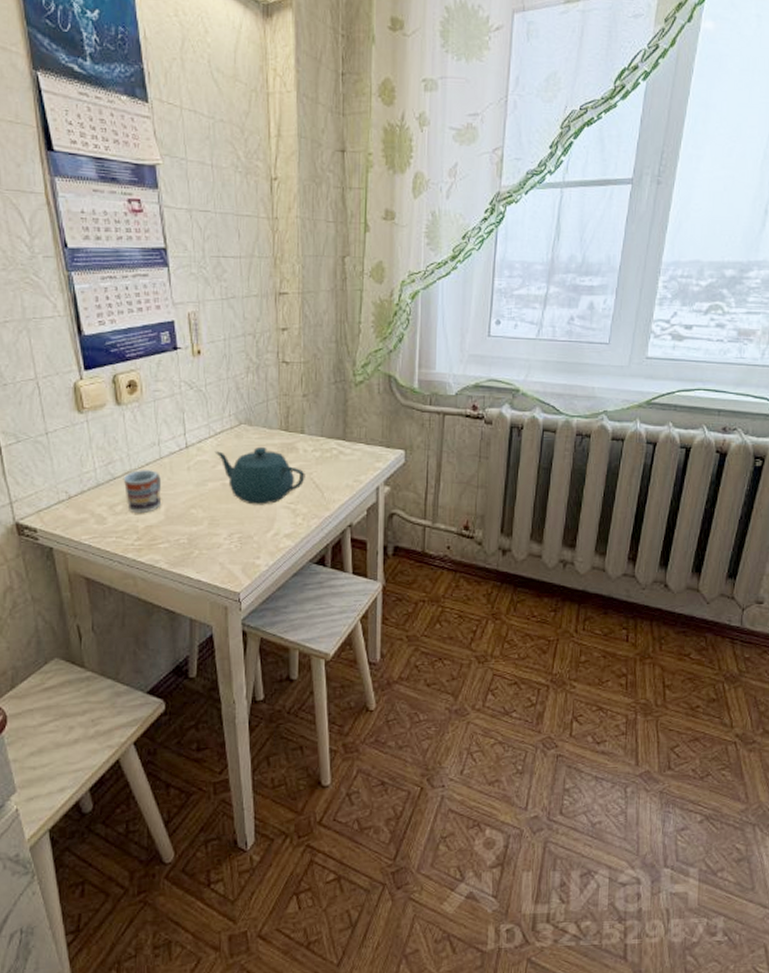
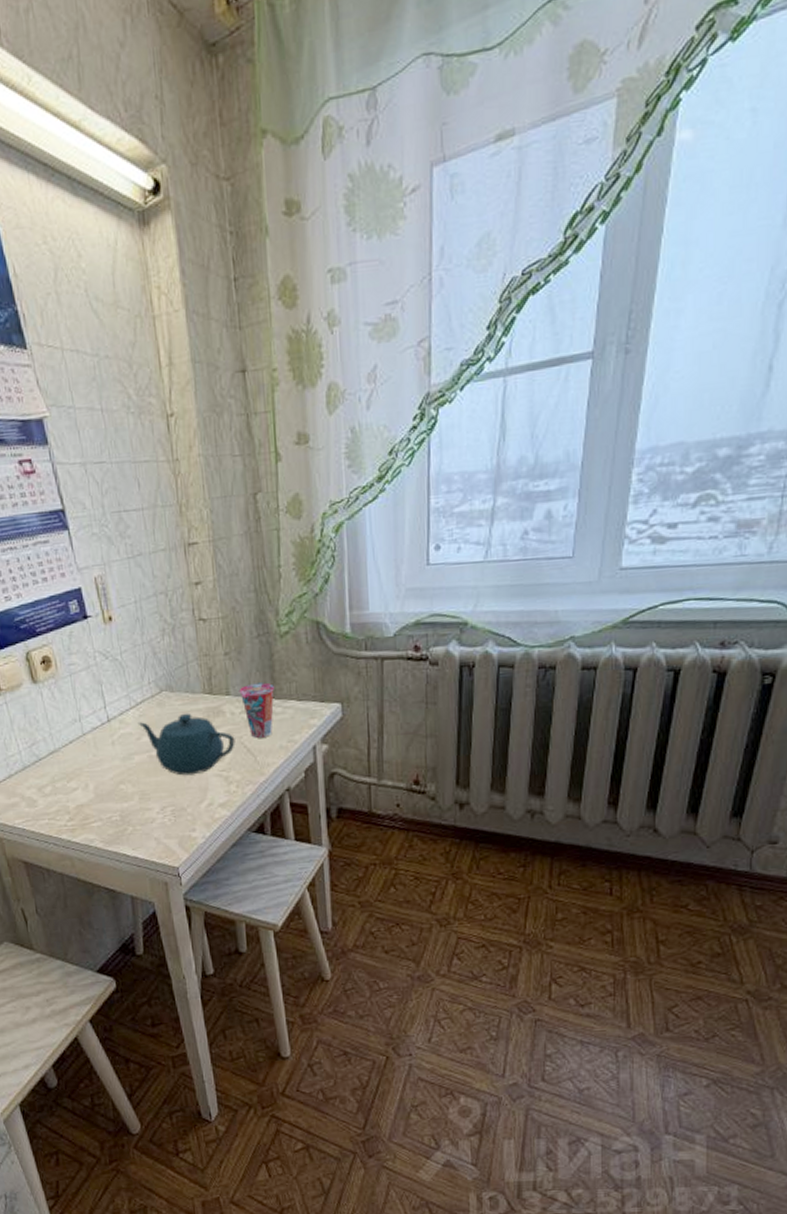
cup: present [123,470,162,513] -> none [48,748,90,793]
cup: none [313,425,345,475] -> present [239,682,274,738]

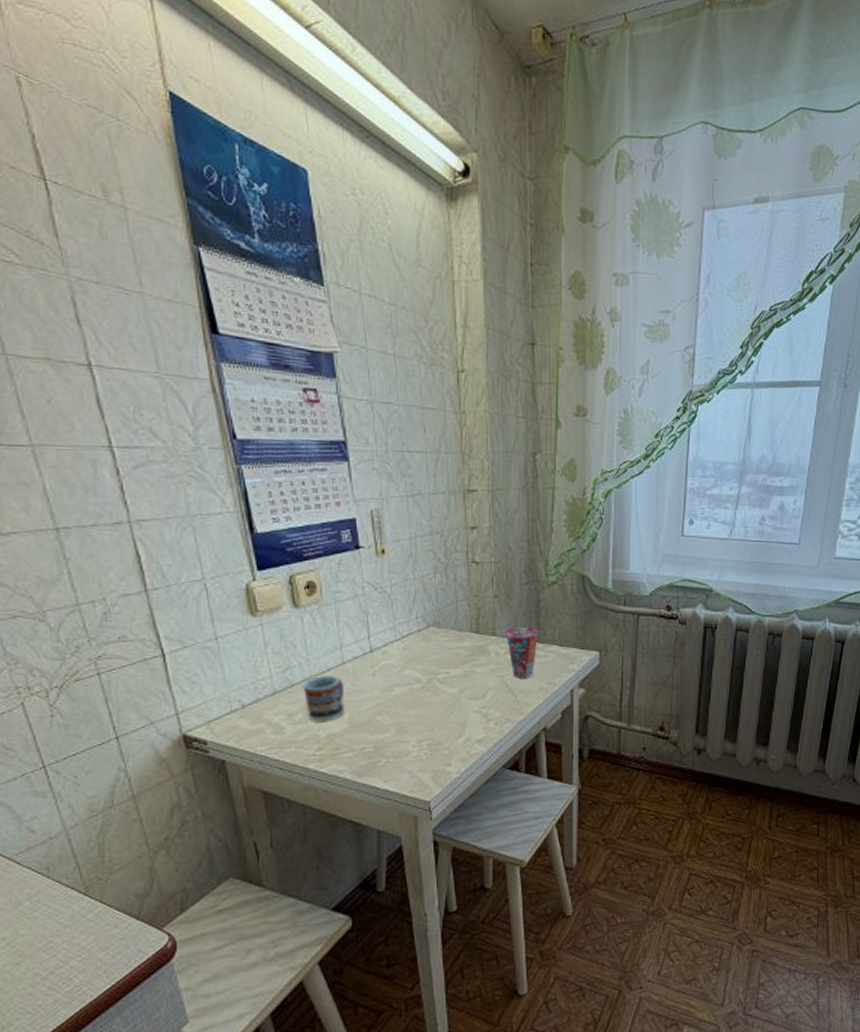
cup: none [48,748,90,793] -> present [302,676,345,721]
teapot: present [137,713,235,776] -> none [401,649,497,711]

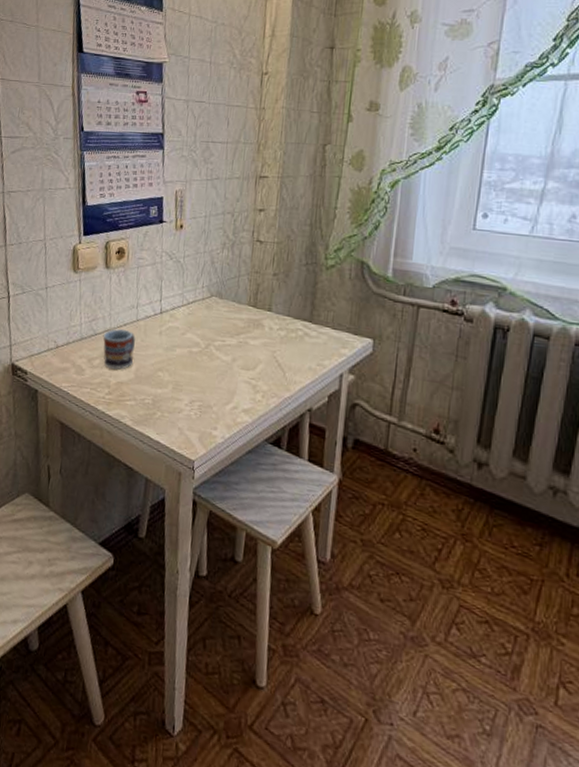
cup: present [505,626,538,678] -> none [280,305,313,357]

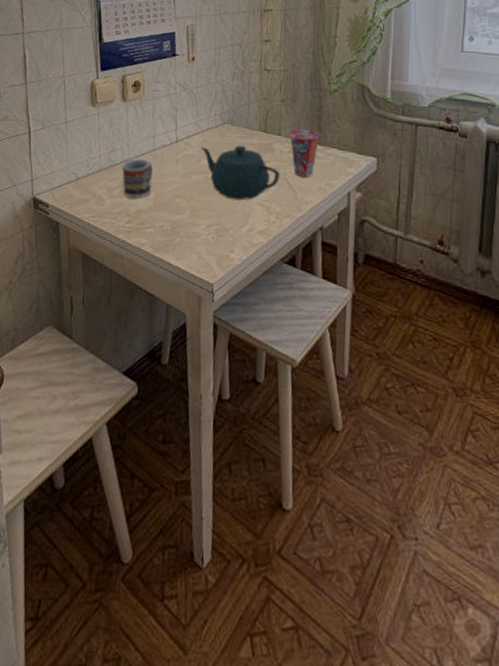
teapot: none [185,319,269,377] -> present [200,145,280,201]
cup: none [280,305,313,357] -> present [289,128,320,177]

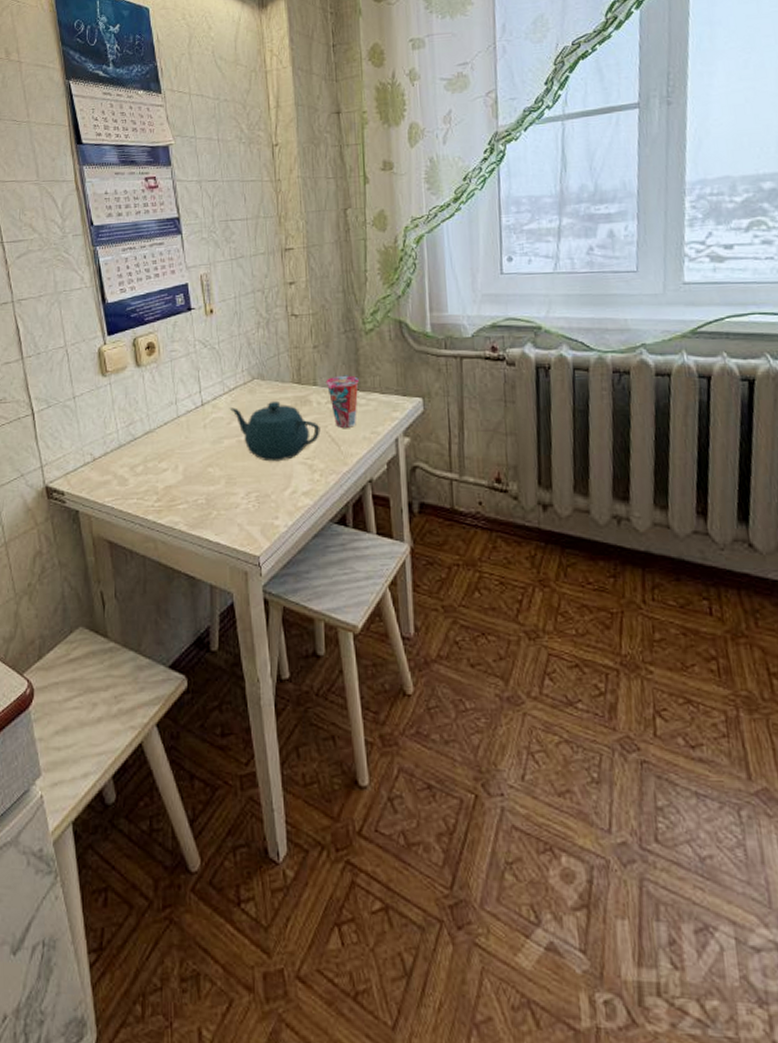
cup: present [121,159,153,198] -> none [143,429,180,473]

